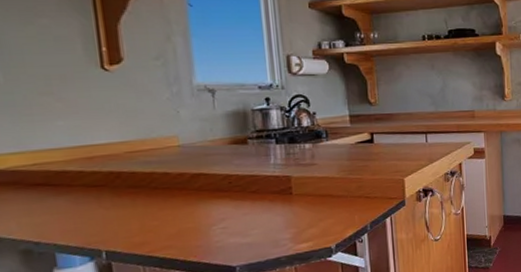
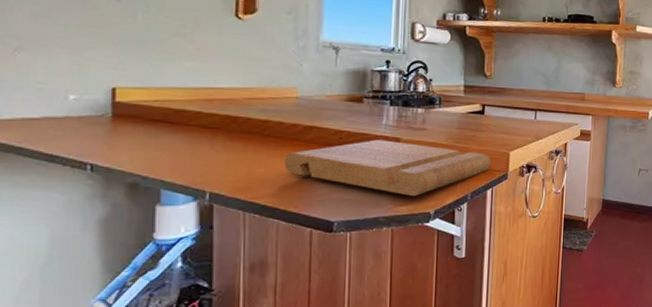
cutting board: none [176,179,386,234] -> present [284,140,491,197]

